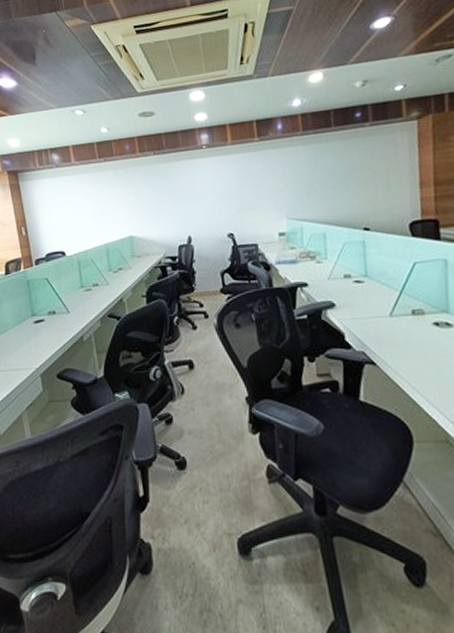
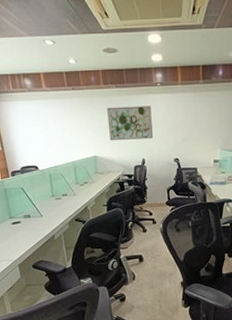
wall art: none [144,172,200,217] -> present [107,106,153,141]

